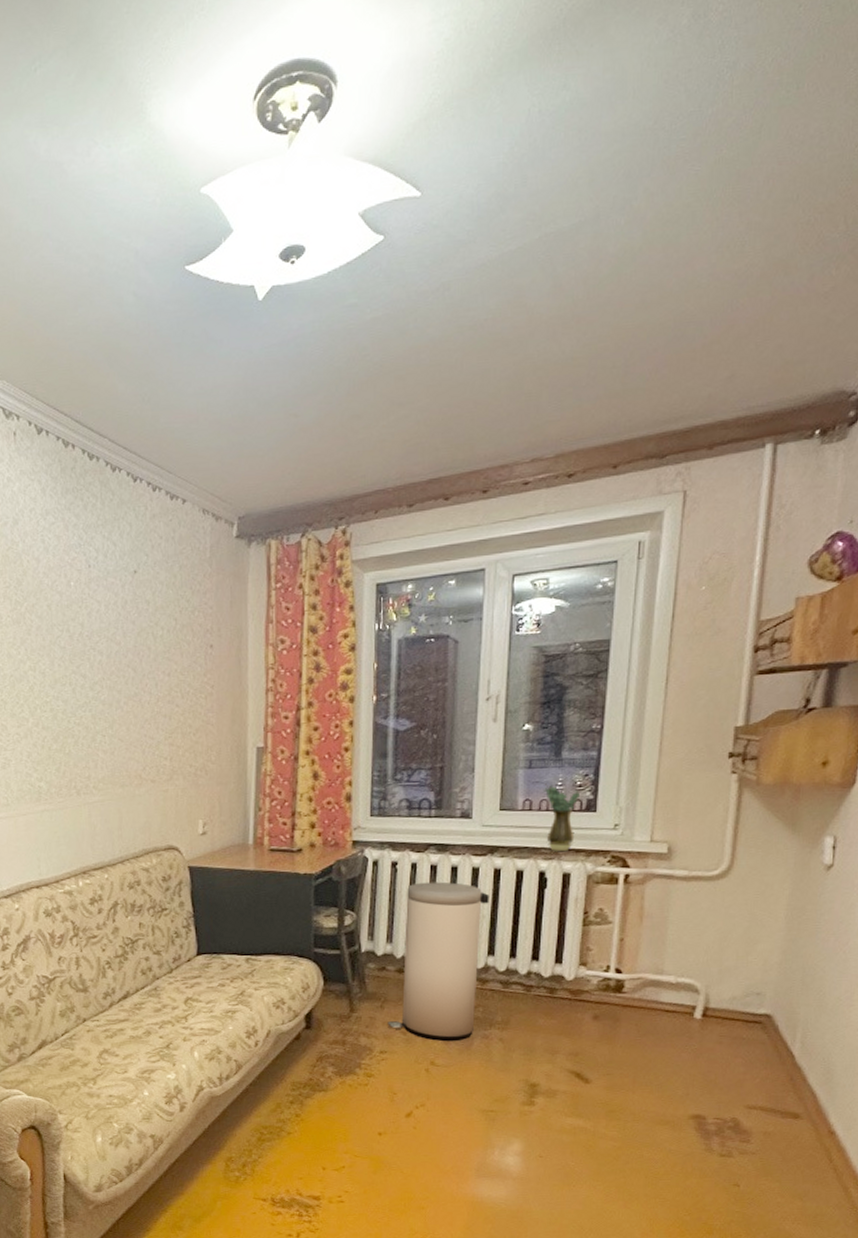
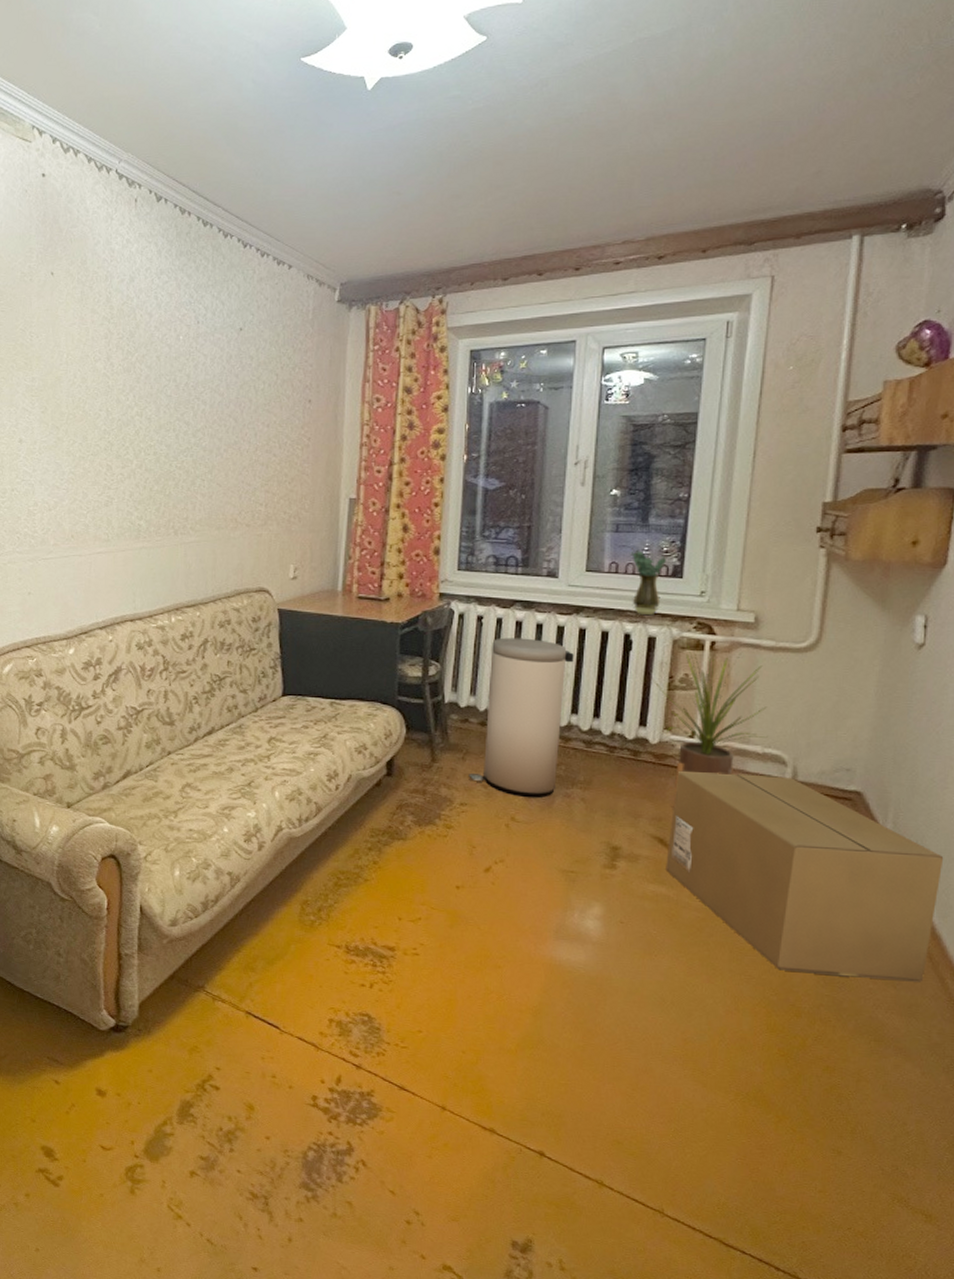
house plant: none [568,879,681,1040] -> present [652,645,768,806]
box: none [583,1004,849,1193] -> present [665,770,944,982]

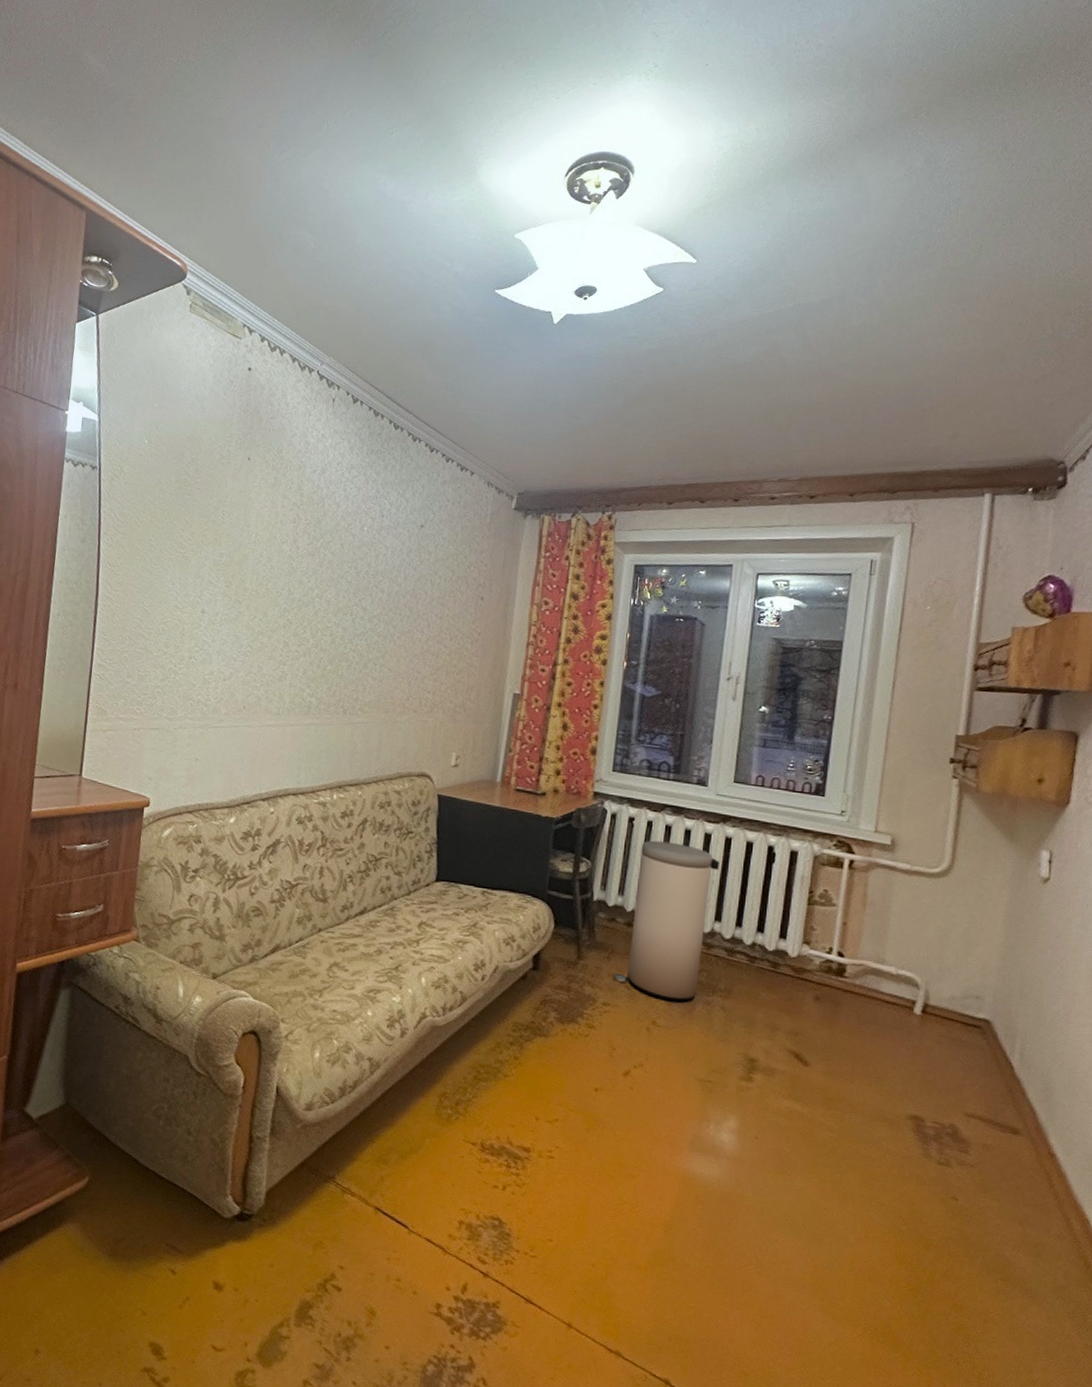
vase: present [630,548,666,616] -> none [776,763,810,830]
house plant: present [652,645,768,806] -> none [793,862,902,1022]
box: present [665,770,944,982] -> none [800,985,1068,1221]

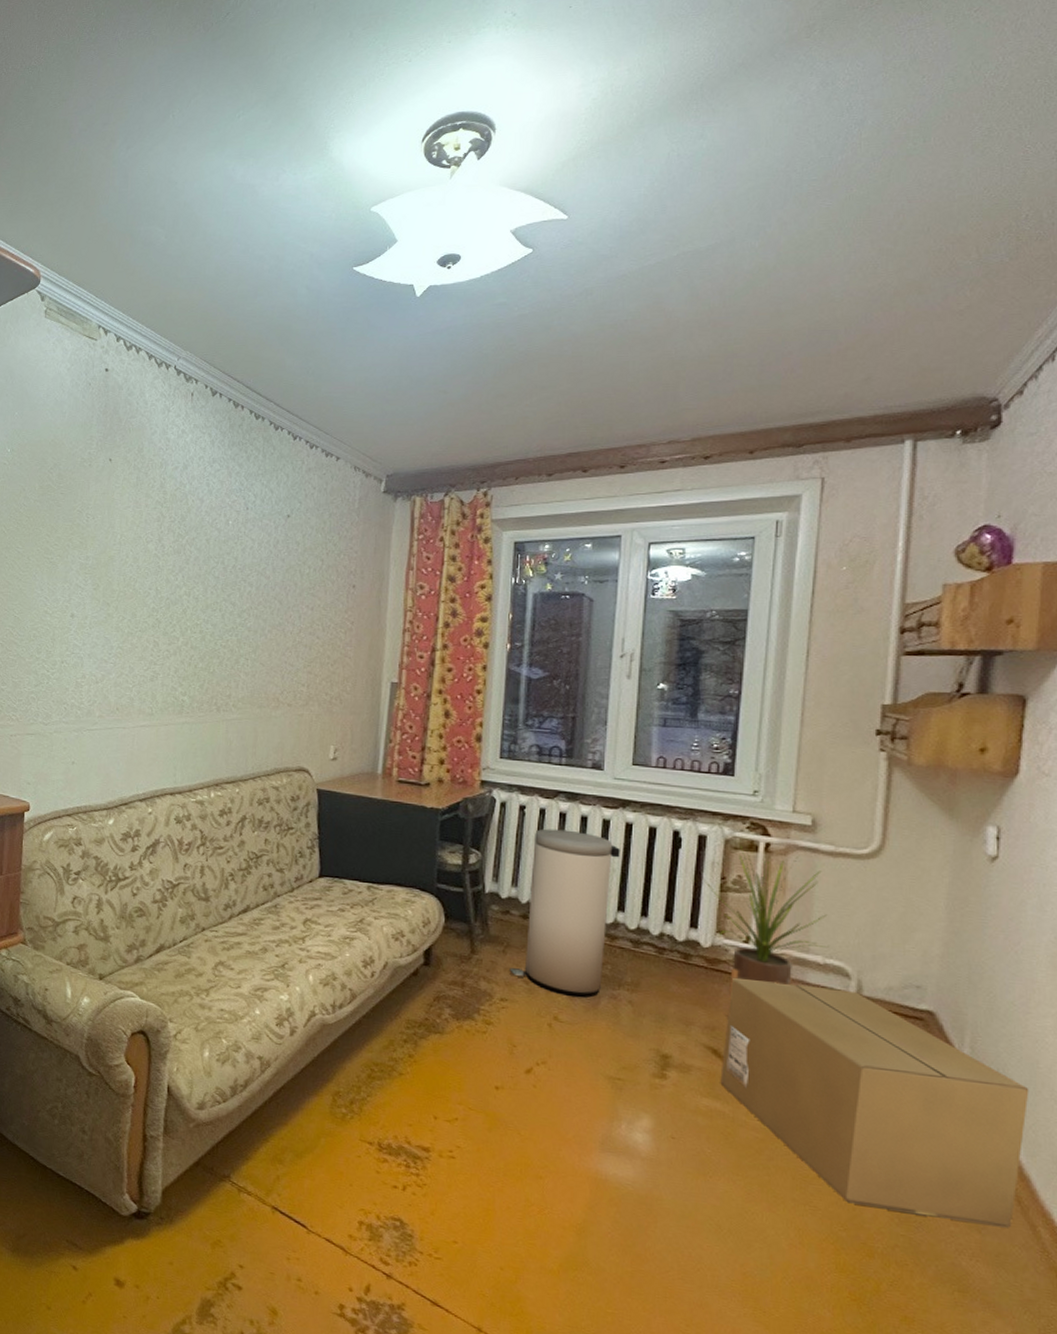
house plant: none [793,862,902,1022] -> present [703,845,829,1015]
box: none [800,985,1068,1221] -> present [720,977,1029,1228]

